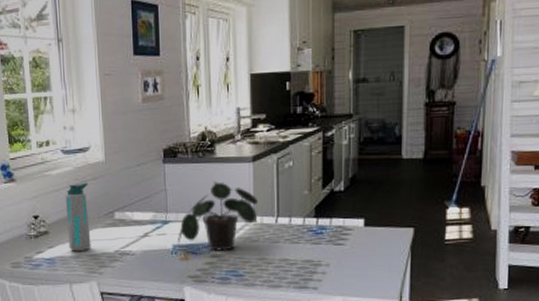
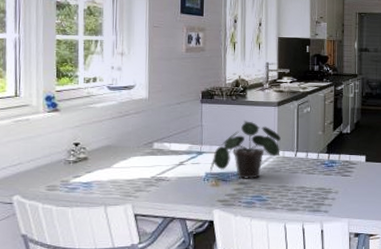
water bottle: present [65,182,91,251] -> none [107,115,131,177]

